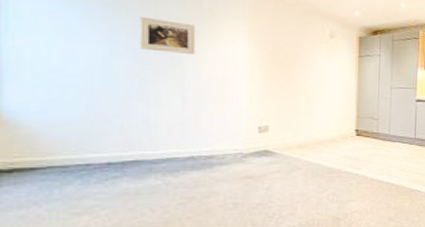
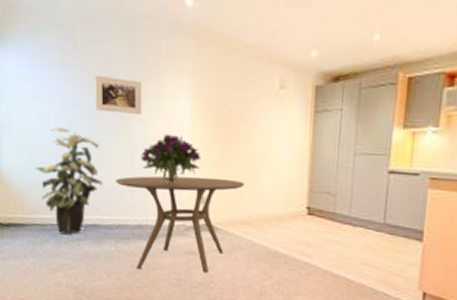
indoor plant: none [55,64,148,173] -> present [35,127,103,234]
dining table: none [164,109,301,200] -> present [116,175,245,274]
bouquet: none [193,72,259,117] -> present [140,133,202,184]

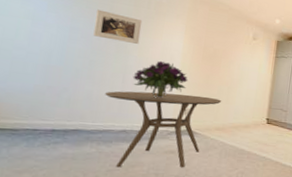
indoor plant: present [35,127,103,234] -> none [15,45,92,138]

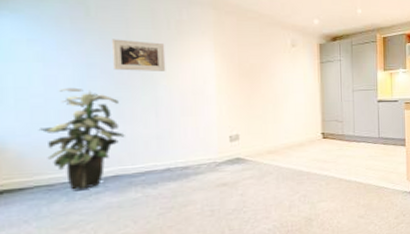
indoor plant: none [15,45,92,138] -> present [38,87,125,190]
dining table: present [105,91,222,168] -> none [140,118,269,210]
bouquet: present [132,60,188,99] -> none [166,86,228,129]

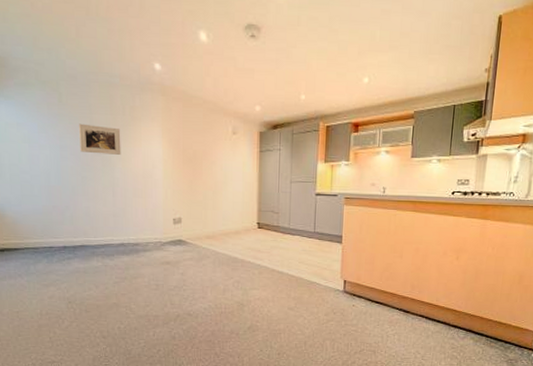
indoor plant: present [38,87,125,190] -> none [26,166,89,254]

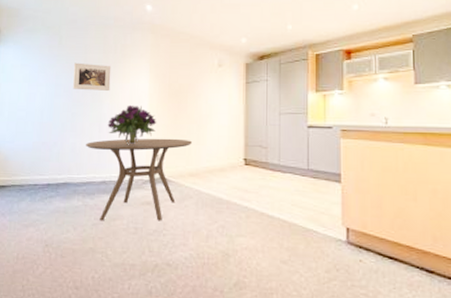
dining table: none [100,203,209,279] -> present [86,138,193,221]
bouquet: none [121,170,173,210] -> present [107,104,157,145]

